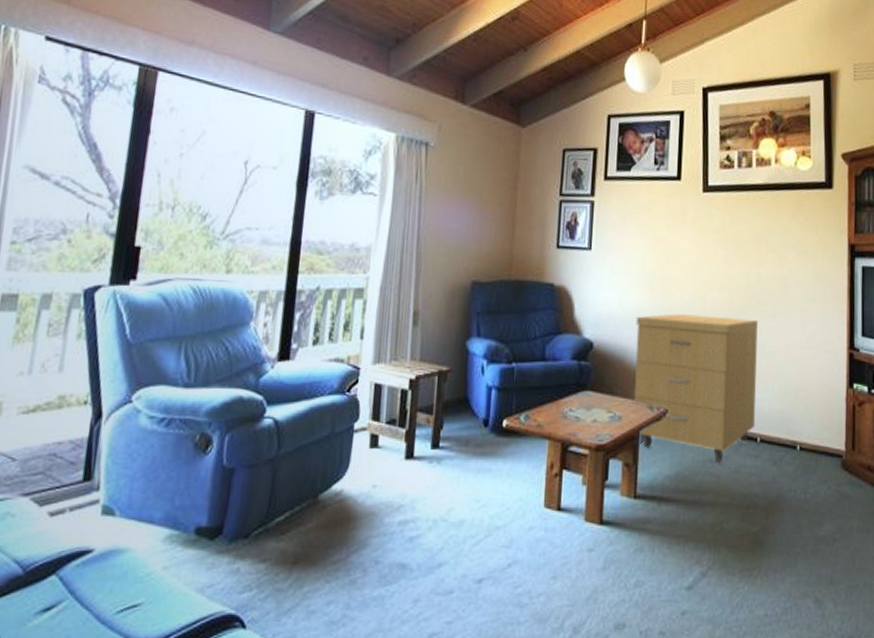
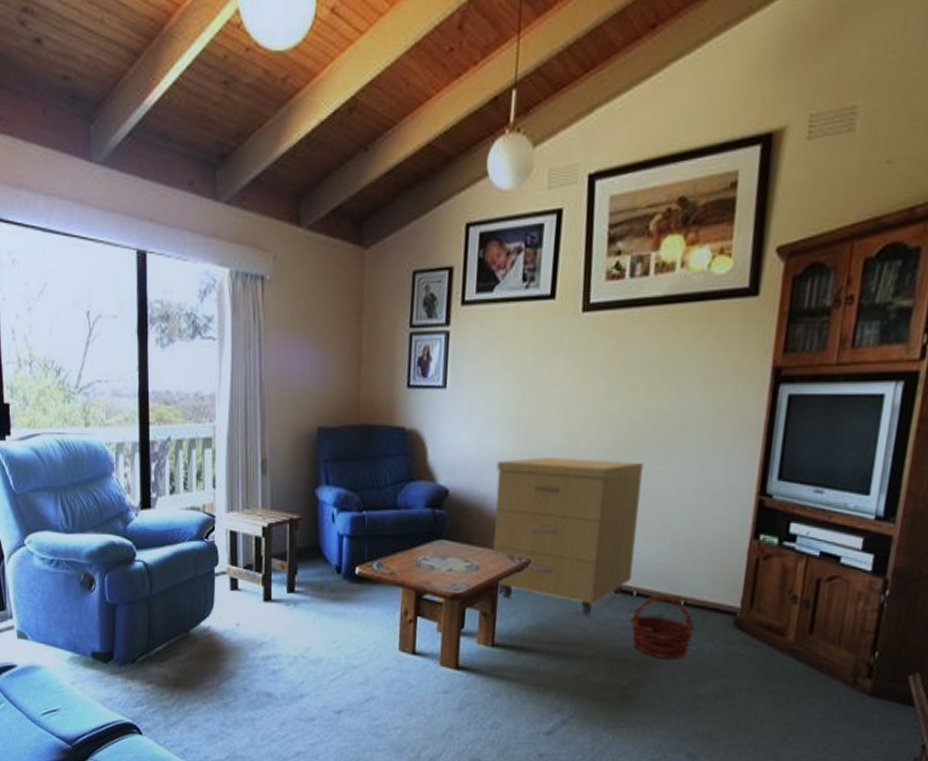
basket: none [755,440,810,502] -> present [629,594,695,659]

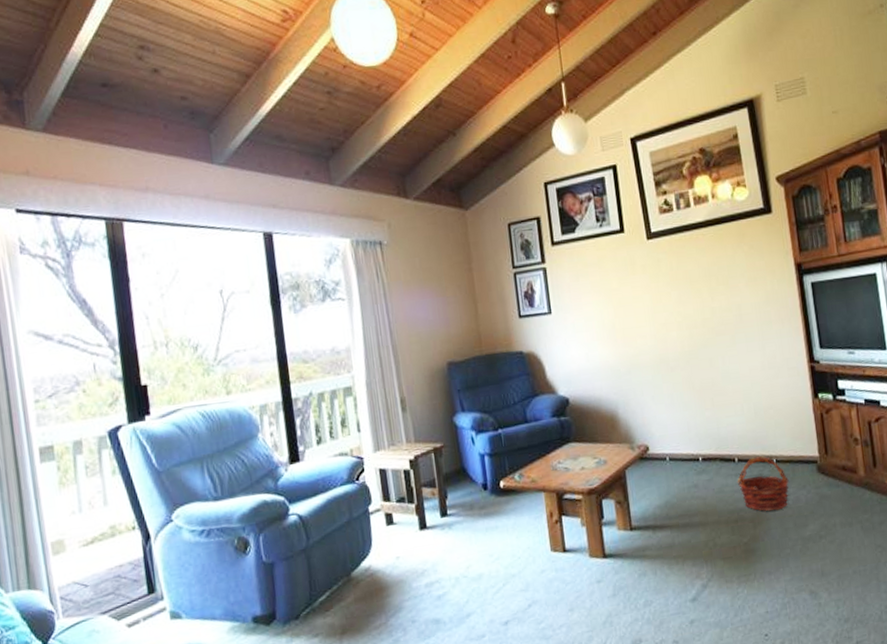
storage cabinet: present [493,456,643,615] -> none [604,351,732,487]

